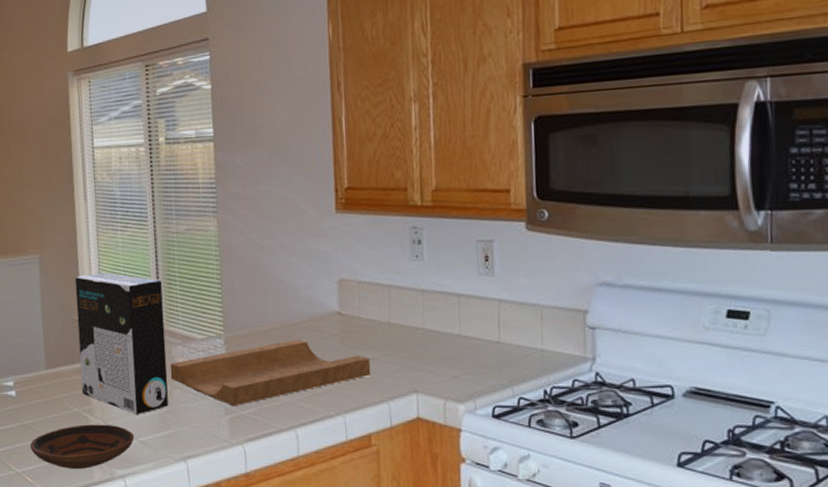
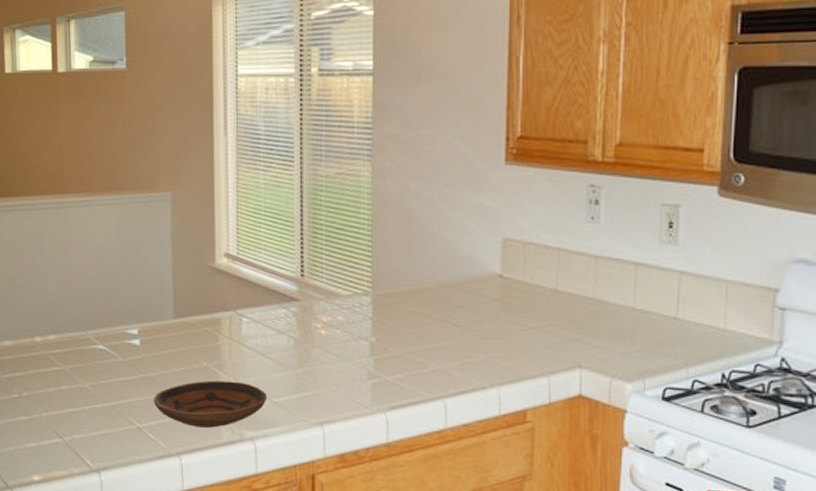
cereal box: present [74,272,168,414] -> none [210,216,307,373]
cutting board: present [170,339,371,407] -> none [310,302,532,371]

